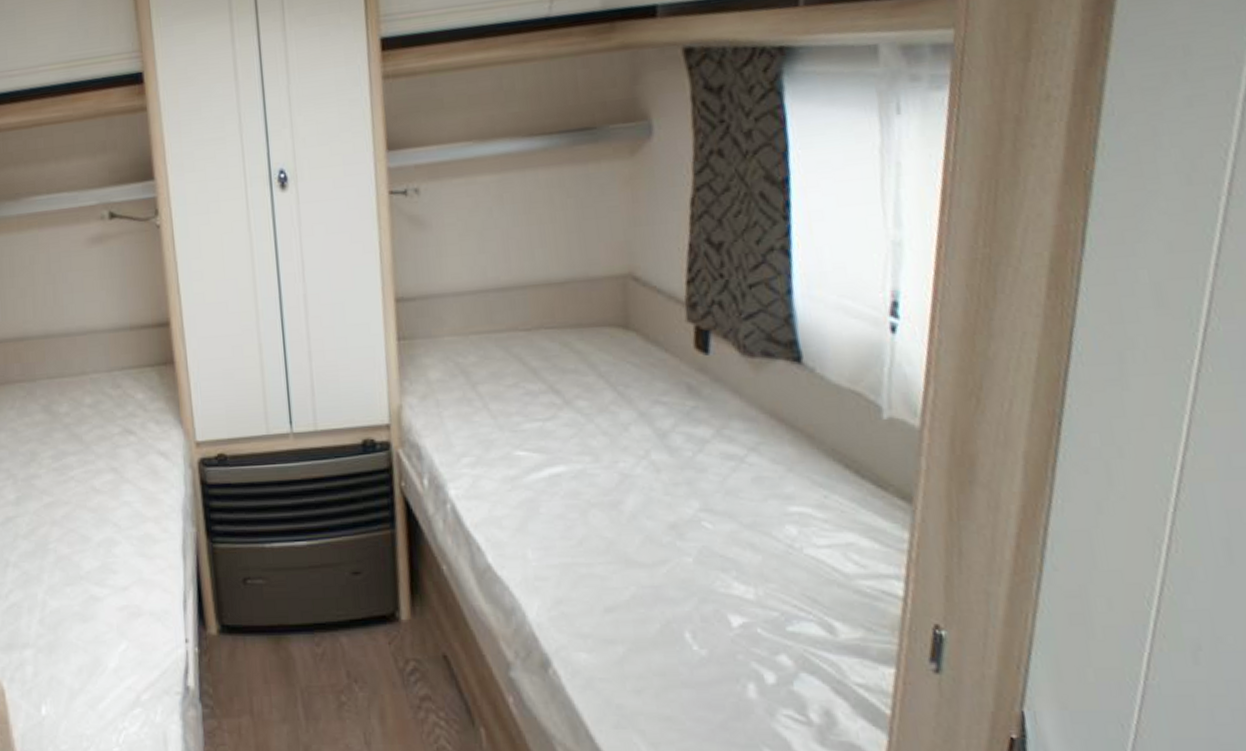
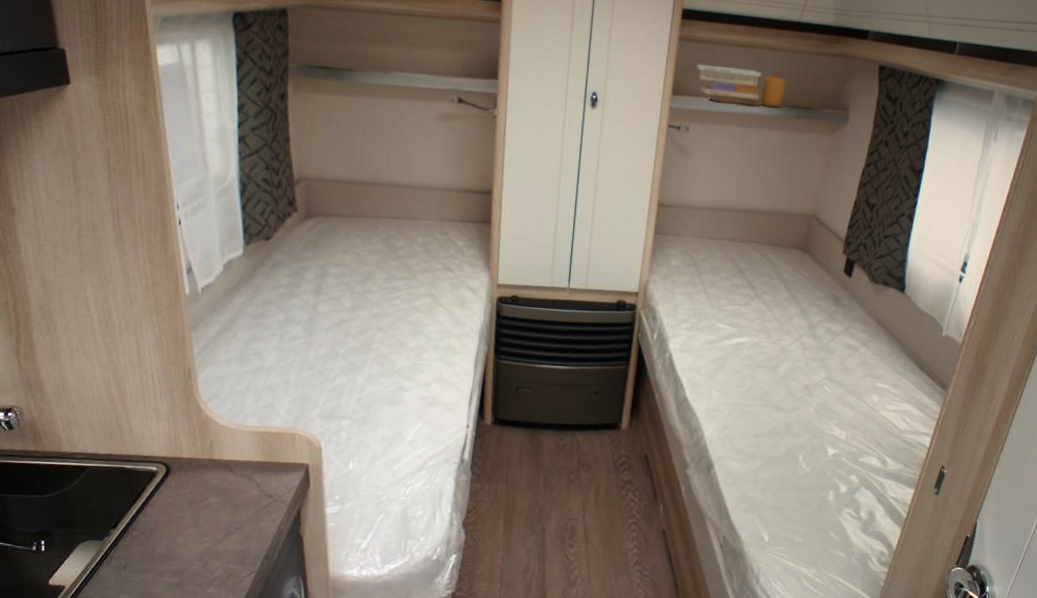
books: none [412,93,514,148] -> present [695,63,762,106]
candle: none [513,83,548,140] -> present [759,67,786,107]

